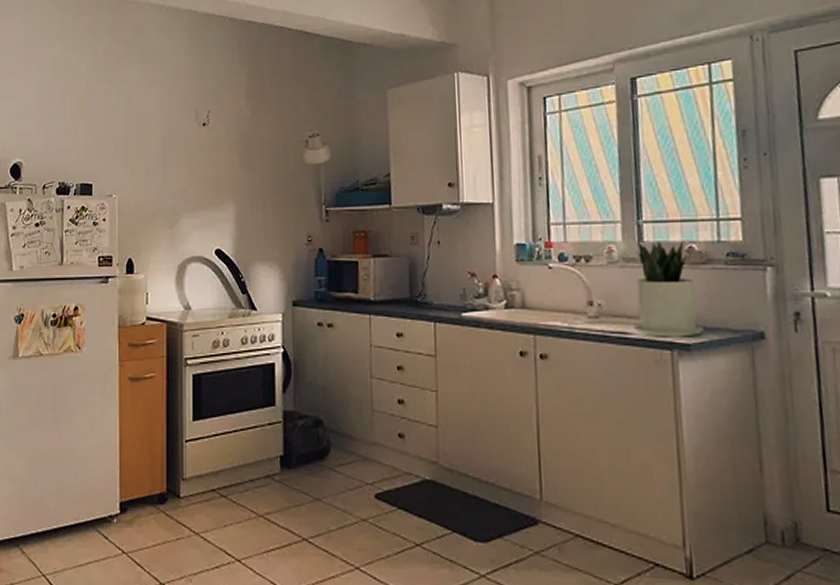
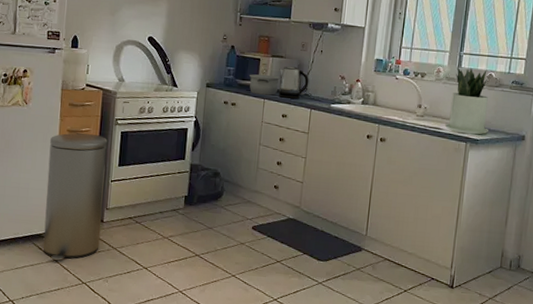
pedal bin: none [108,381,178,553] -> present [43,133,107,260]
cooking pot: none [347,282,388,310] -> present [250,74,281,96]
kettle: none [385,266,427,312] -> present [278,66,309,100]

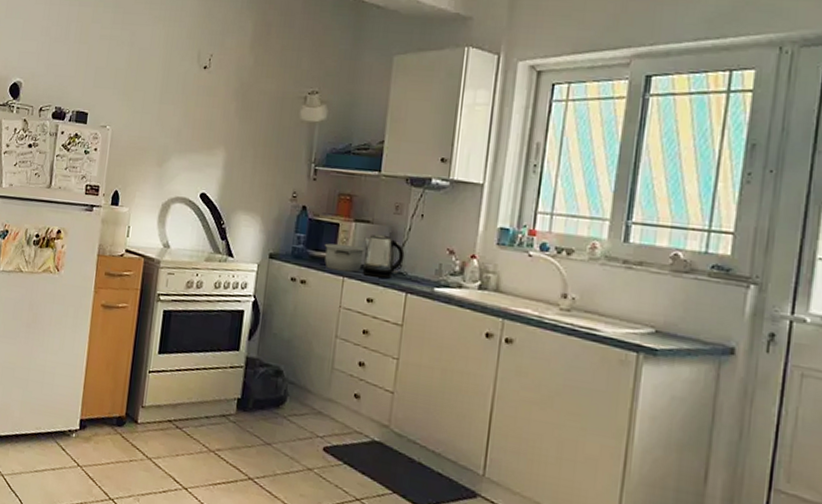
pedal bin: present [43,133,107,260] -> none [66,308,147,467]
planter: present [445,67,491,135] -> none [604,241,677,343]

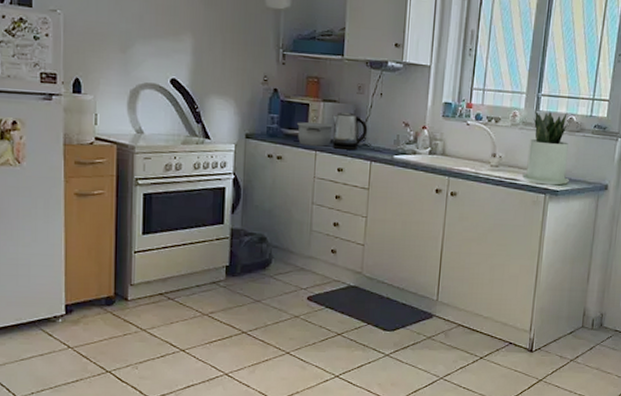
planter: none [604,241,677,343] -> present [522,110,572,186]

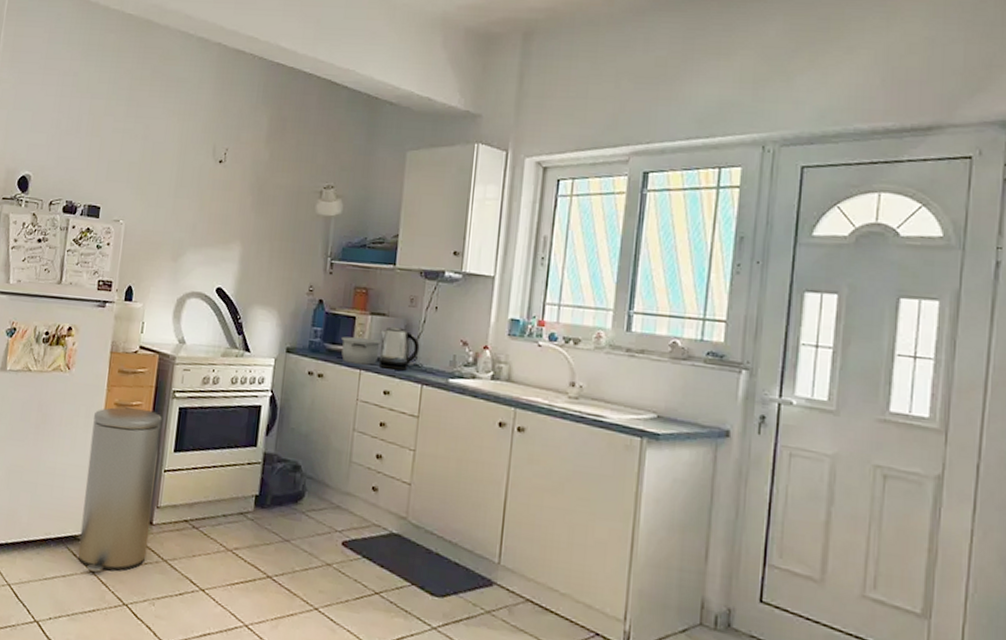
pedal bin: none [52,197,127,347] -> present [78,407,162,572]
planter: present [522,110,572,186] -> none [610,330,676,428]

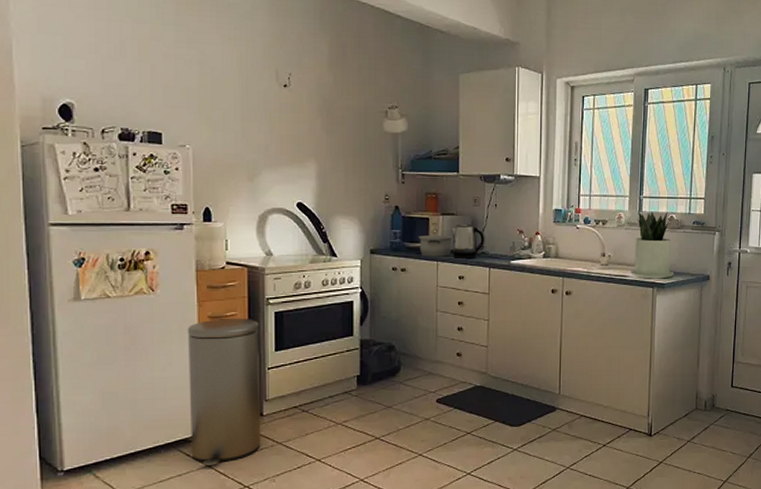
planter: none [610,330,676,428] -> present [631,211,675,279]

